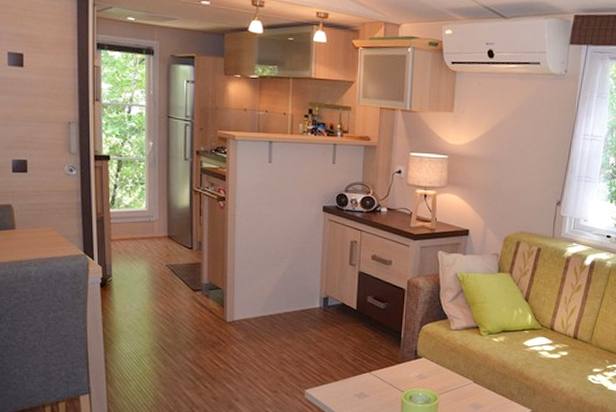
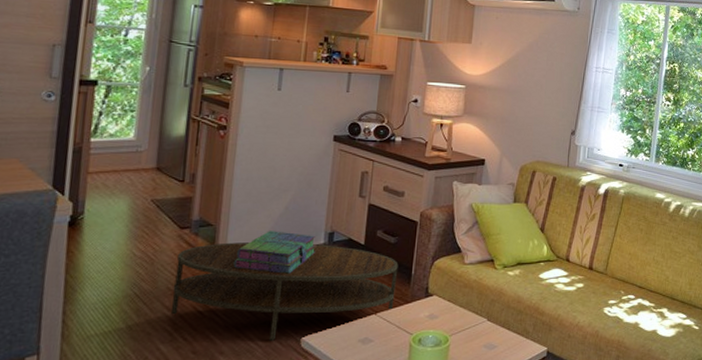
coffee table: none [192,304,389,392] -> present [170,242,399,341]
stack of books: none [241,294,313,334] -> present [233,231,317,274]

